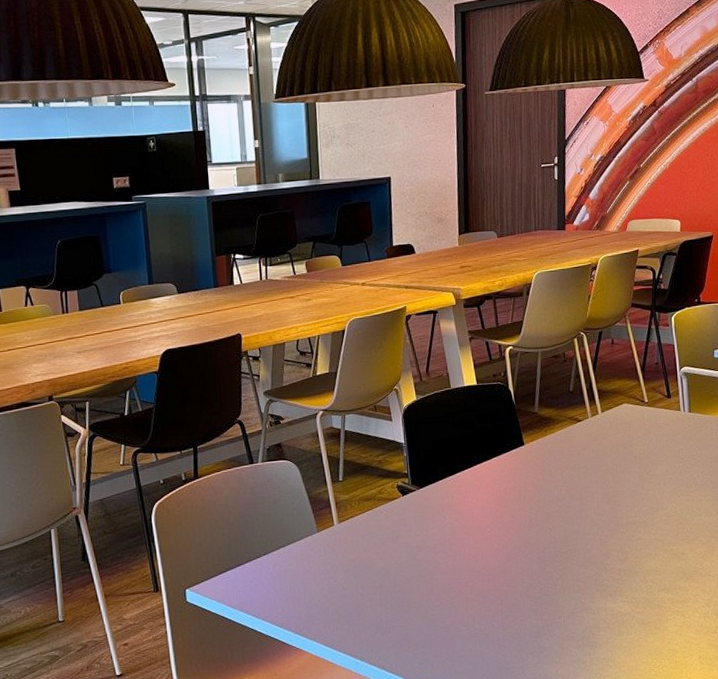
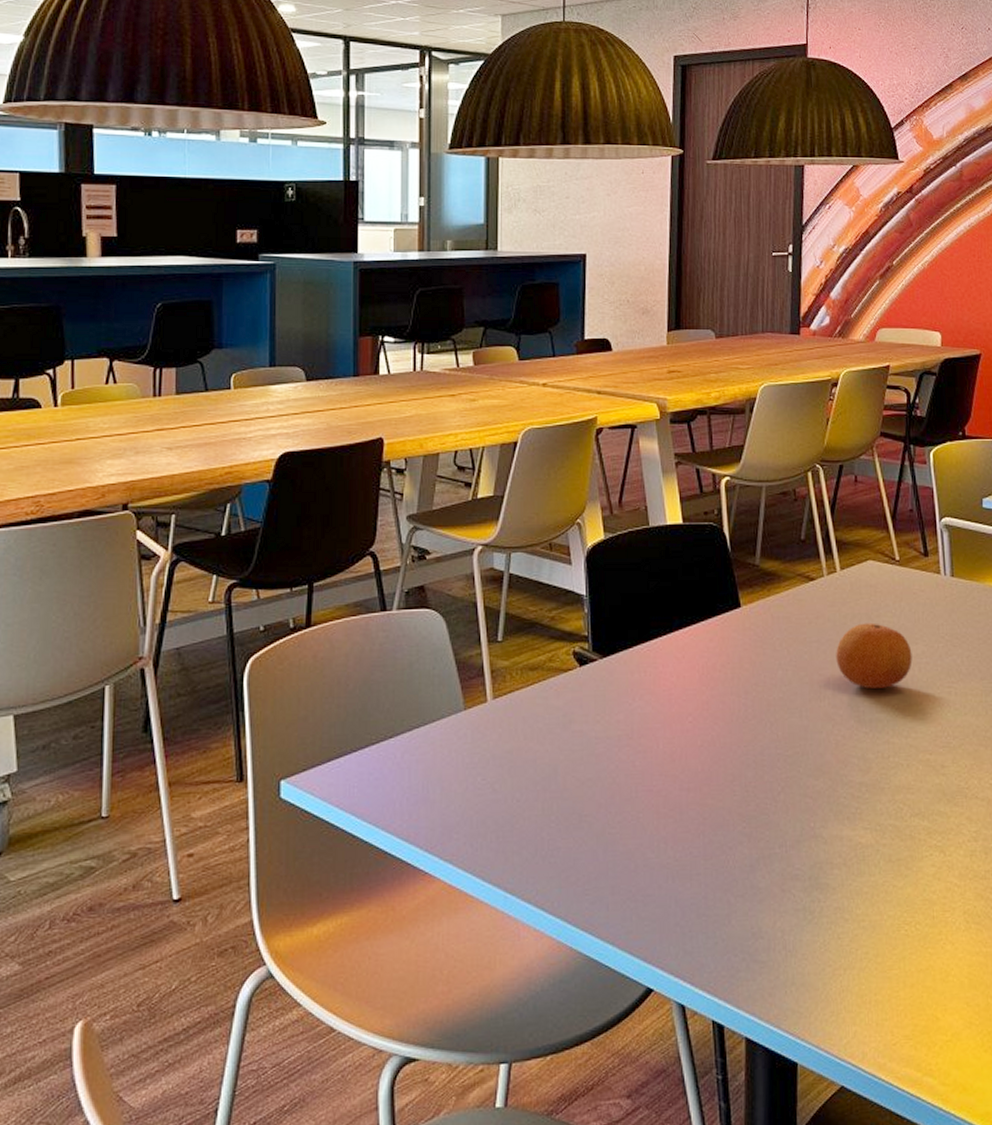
fruit: none [599,451,659,501] -> present [836,623,912,690]

